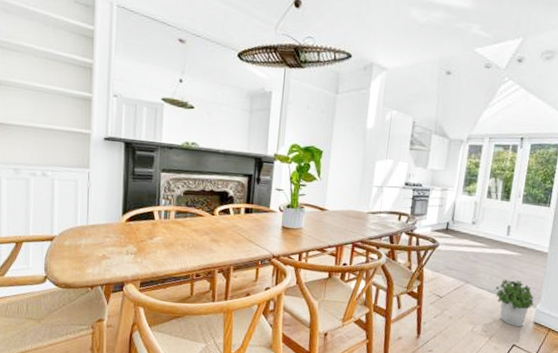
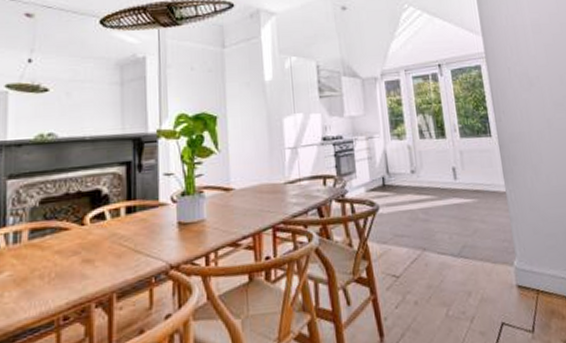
potted plant: present [495,279,534,327] -> none [459,234,511,297]

